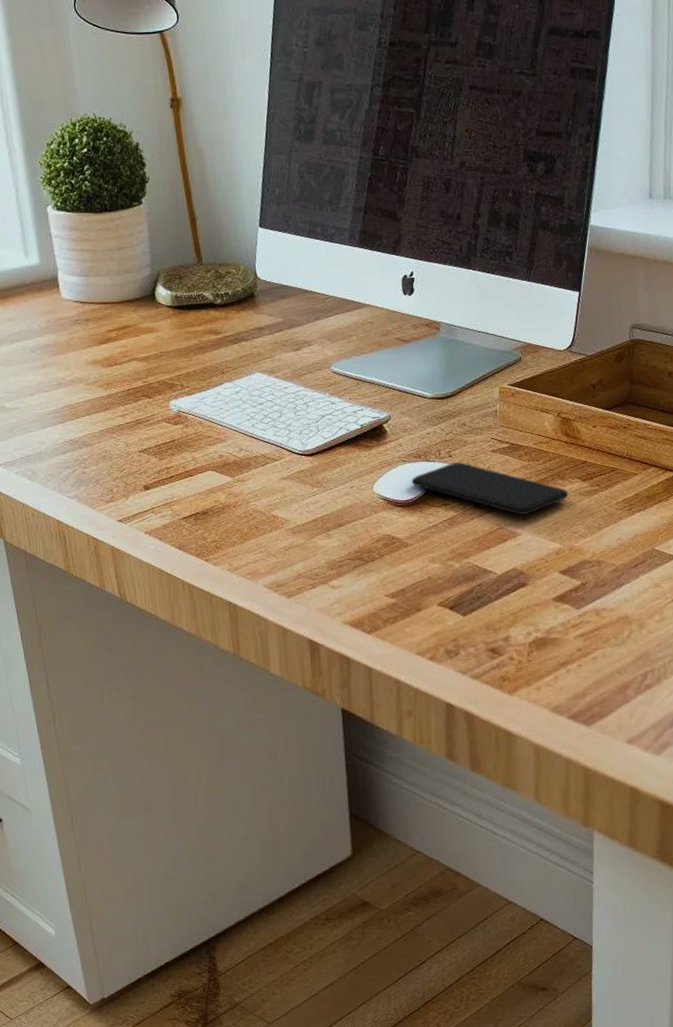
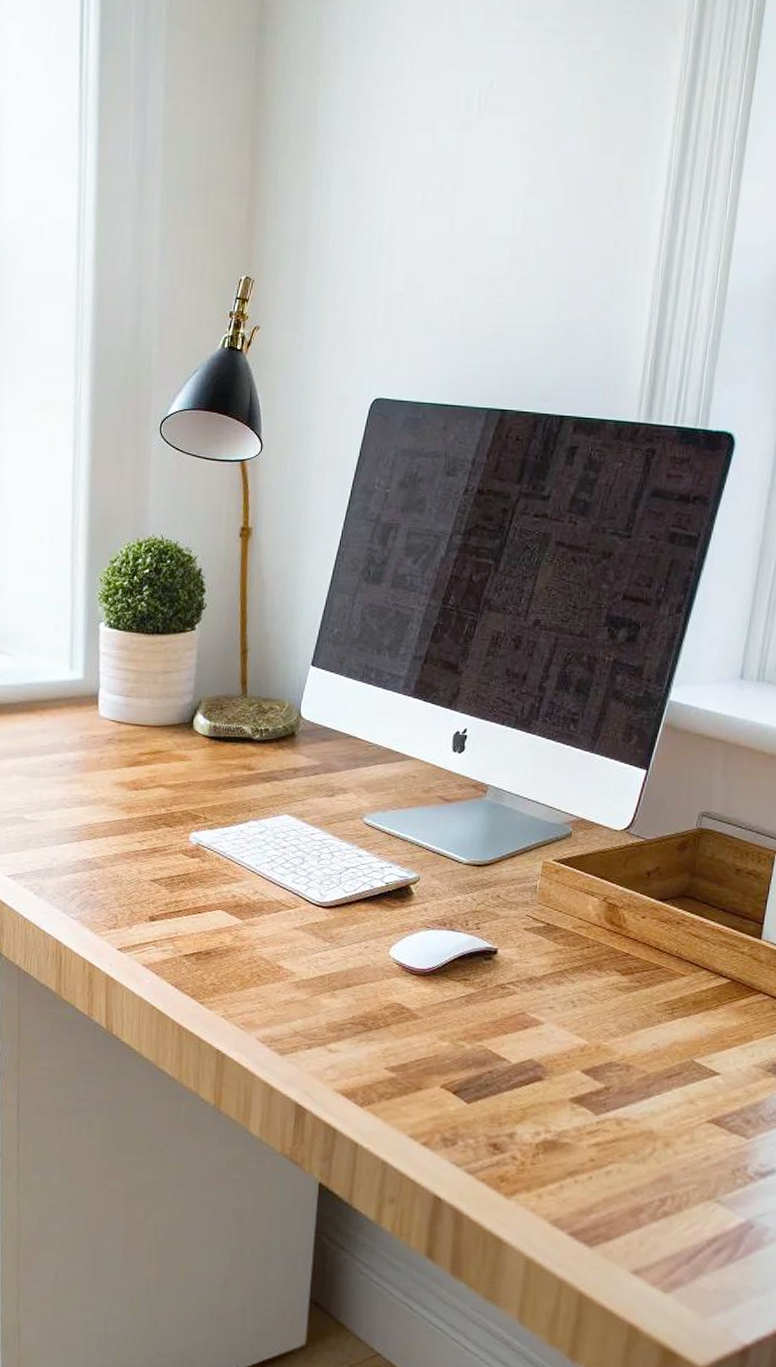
smartphone: present [411,462,569,516] -> none [431,936,604,1003]

